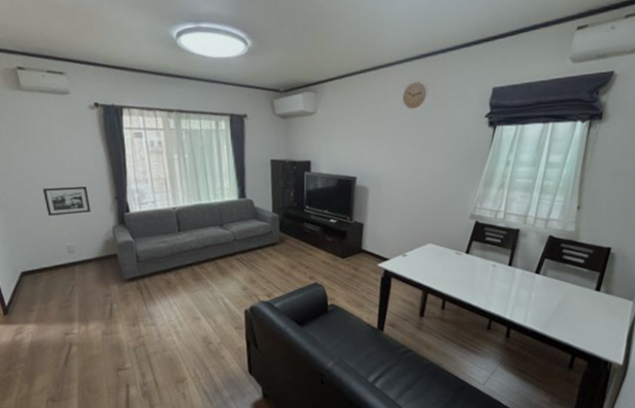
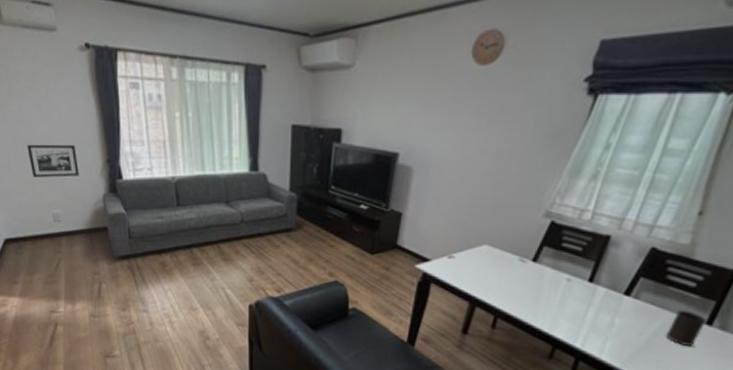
cup: none [569,281,596,310] -> present [665,309,707,347]

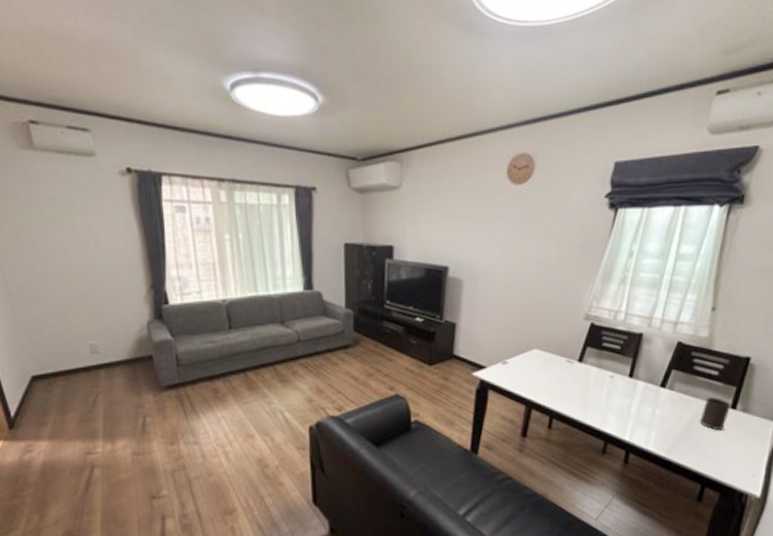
picture frame: present [27,144,80,177] -> none [59,271,121,307]

